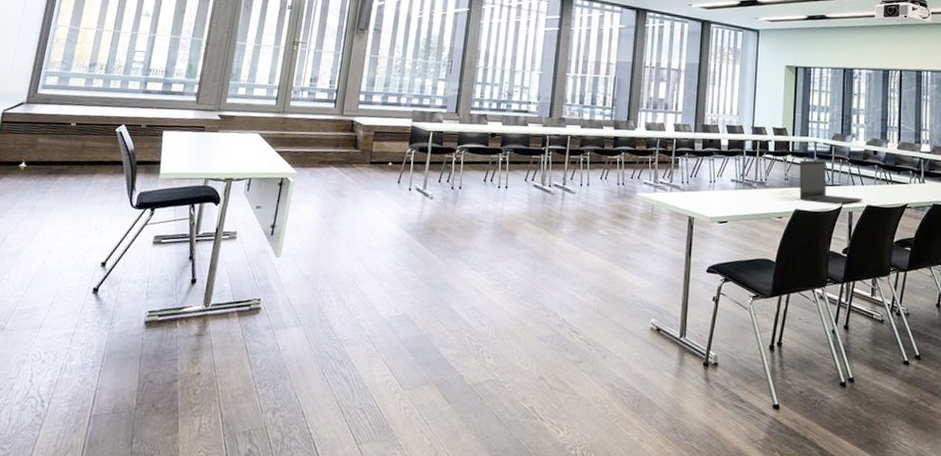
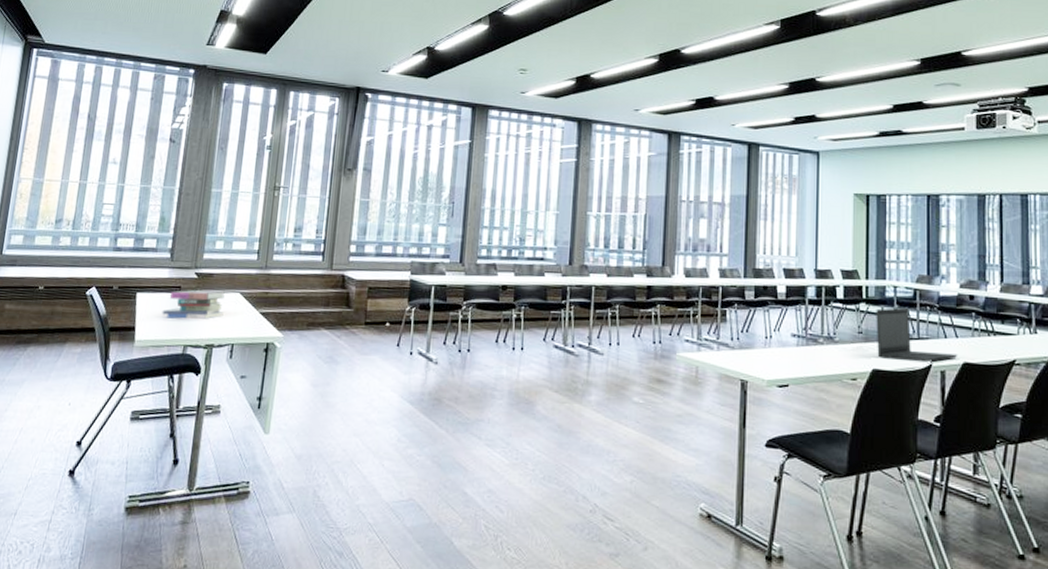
books: none [186,130,245,156] -> present [162,290,225,320]

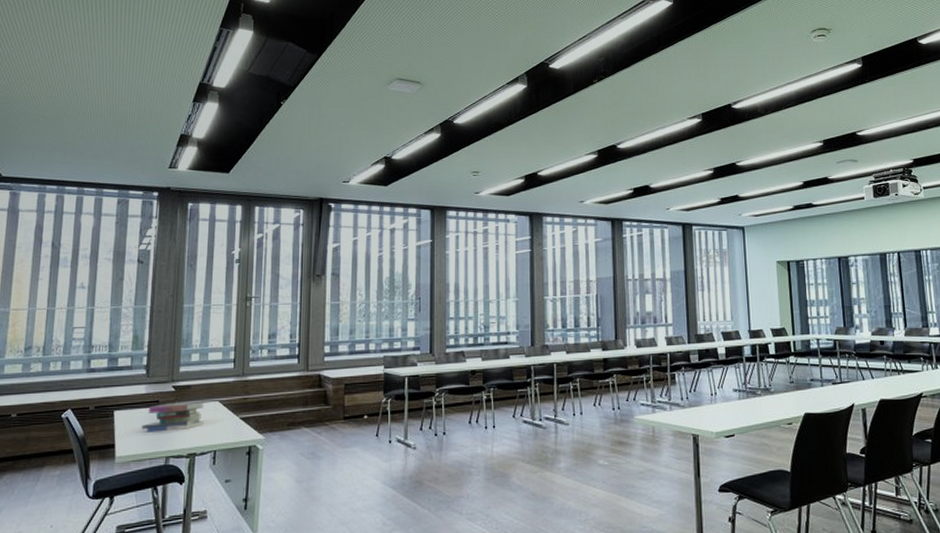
laptop: present [876,307,958,363] -> none [803,356,875,404]

